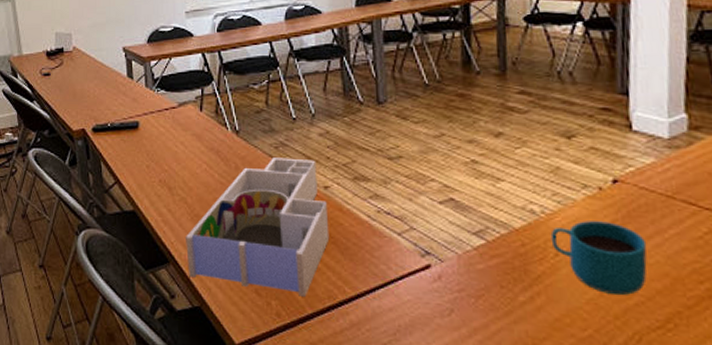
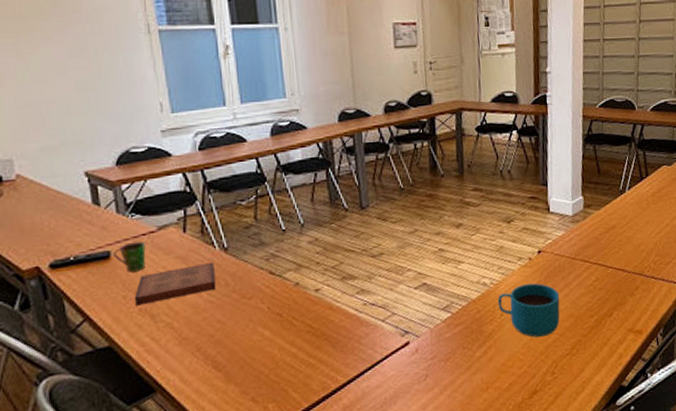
cup: none [141,115,167,144] -> present [113,241,146,272]
book: none [157,143,227,176] -> present [135,262,216,306]
desk organizer: present [186,158,330,297] -> none [174,266,322,401]

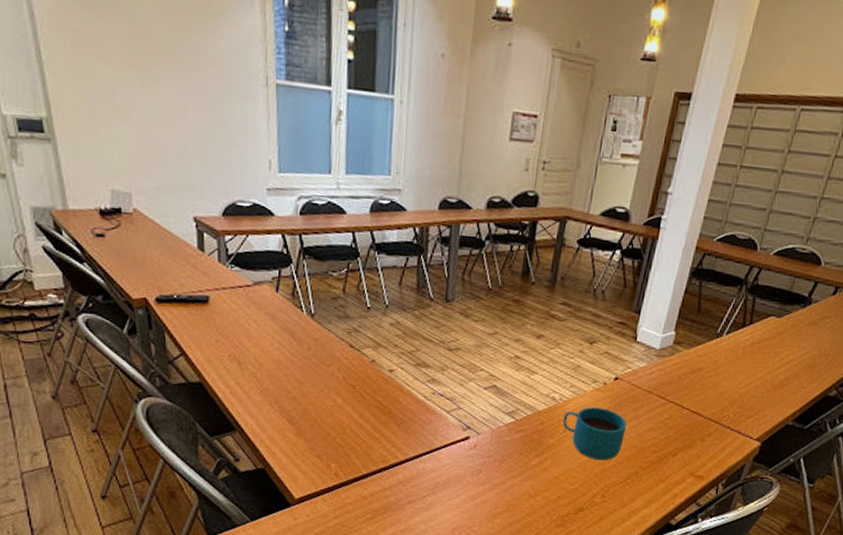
cup: present [113,241,146,272] -> none [212,292,241,320]
book: present [135,262,216,306] -> none [226,324,300,352]

